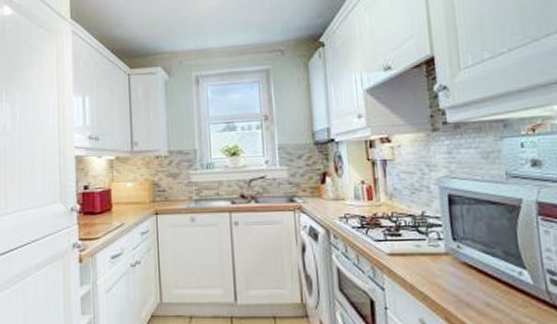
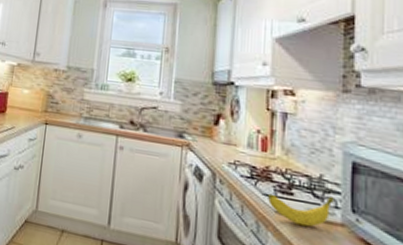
banana: none [378,231,437,262] -> present [266,193,334,227]

